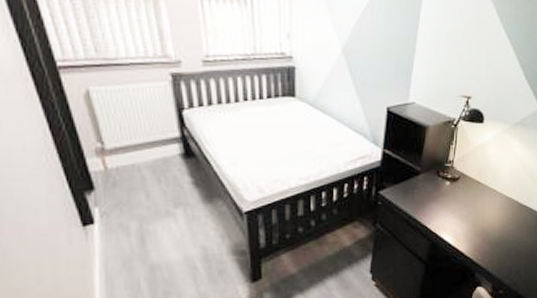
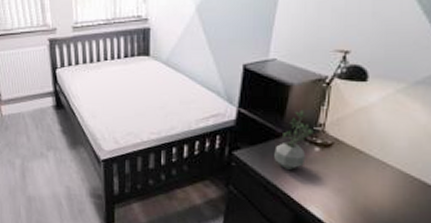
potted plant: none [414,149,446,203] -> present [274,109,315,169]

